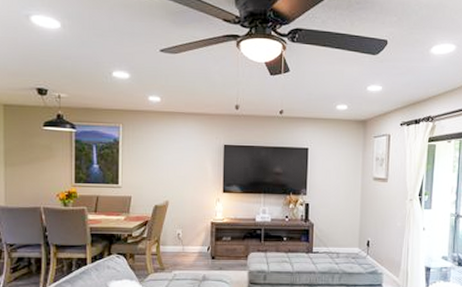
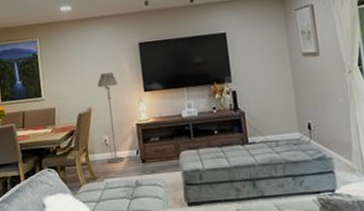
floor lamp: none [177,170,199,257] -> present [97,72,124,164]

